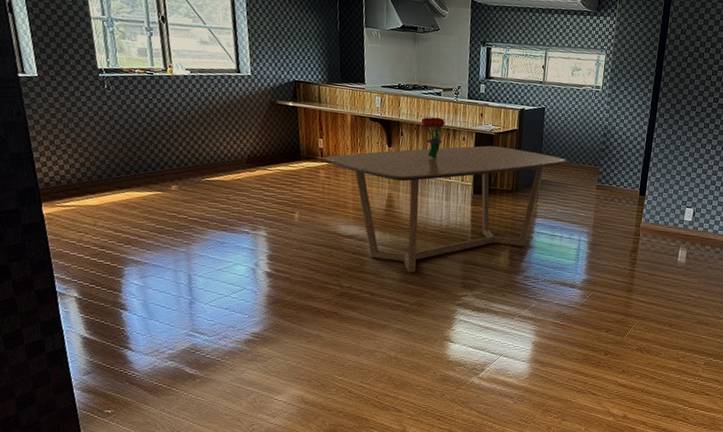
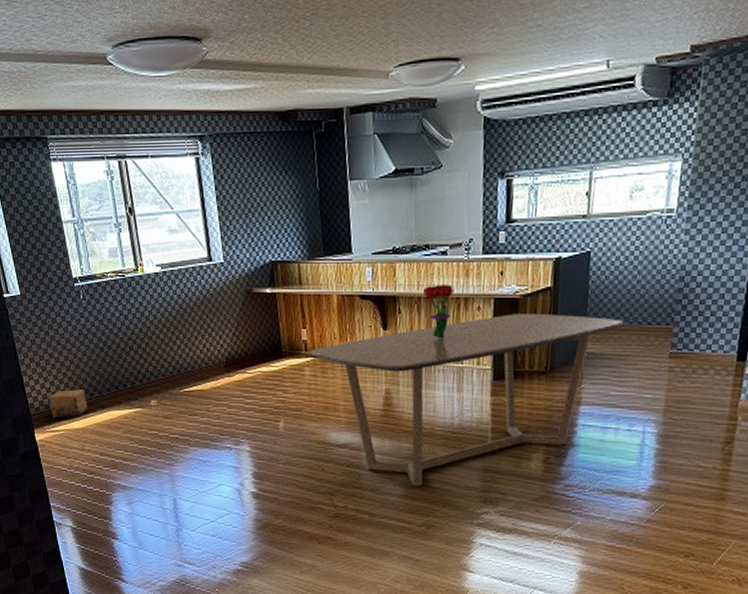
cardboard box: none [61,169,104,195] -> present [49,389,88,418]

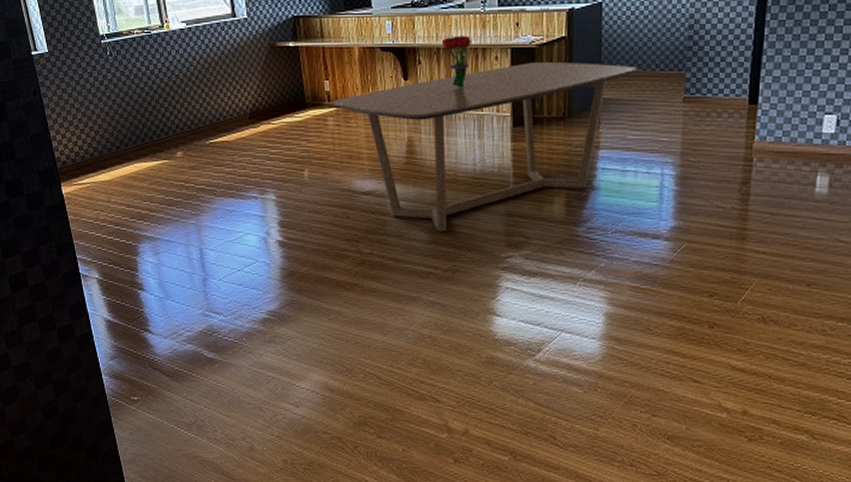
cardboard box: present [49,389,88,418] -> none [76,143,114,171]

